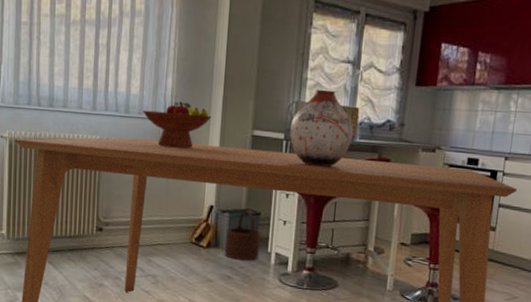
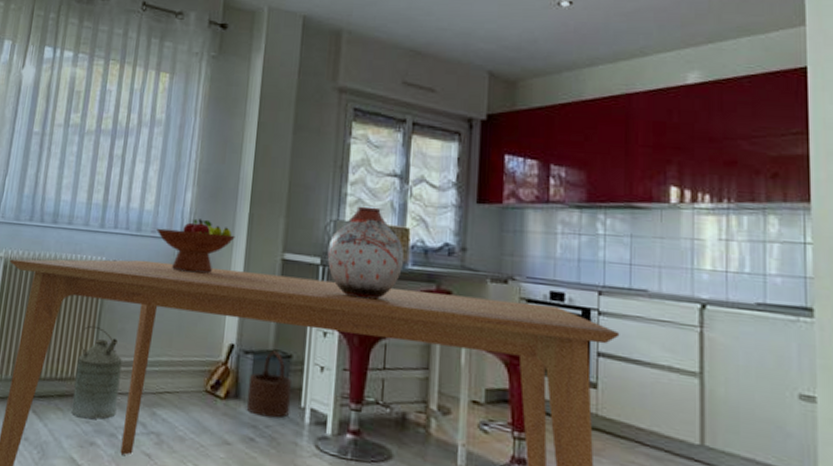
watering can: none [81,193,121,267] -> present [71,325,122,420]

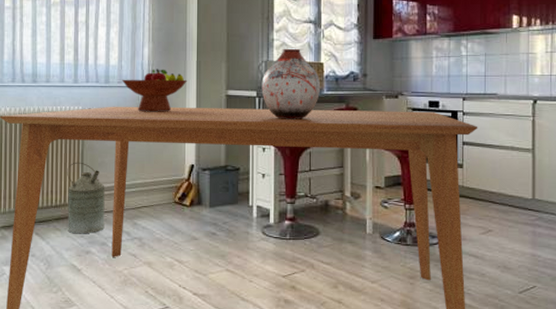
wooden bucket: present [246,350,293,418] -> none [207,166,242,216]

